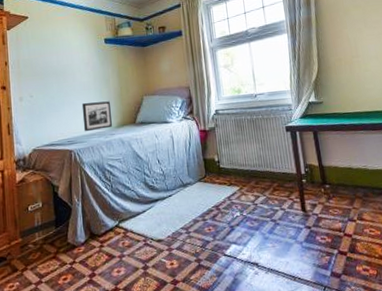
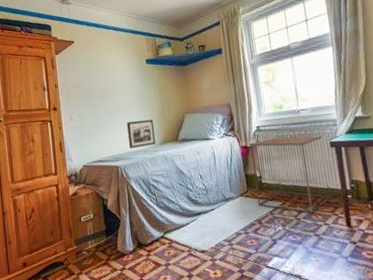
side table: none [208,120,287,199] -> present [250,136,331,214]

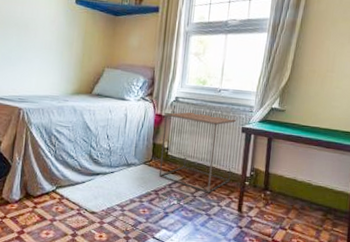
picture frame: present [126,119,156,149] -> none [37,63,69,94]

